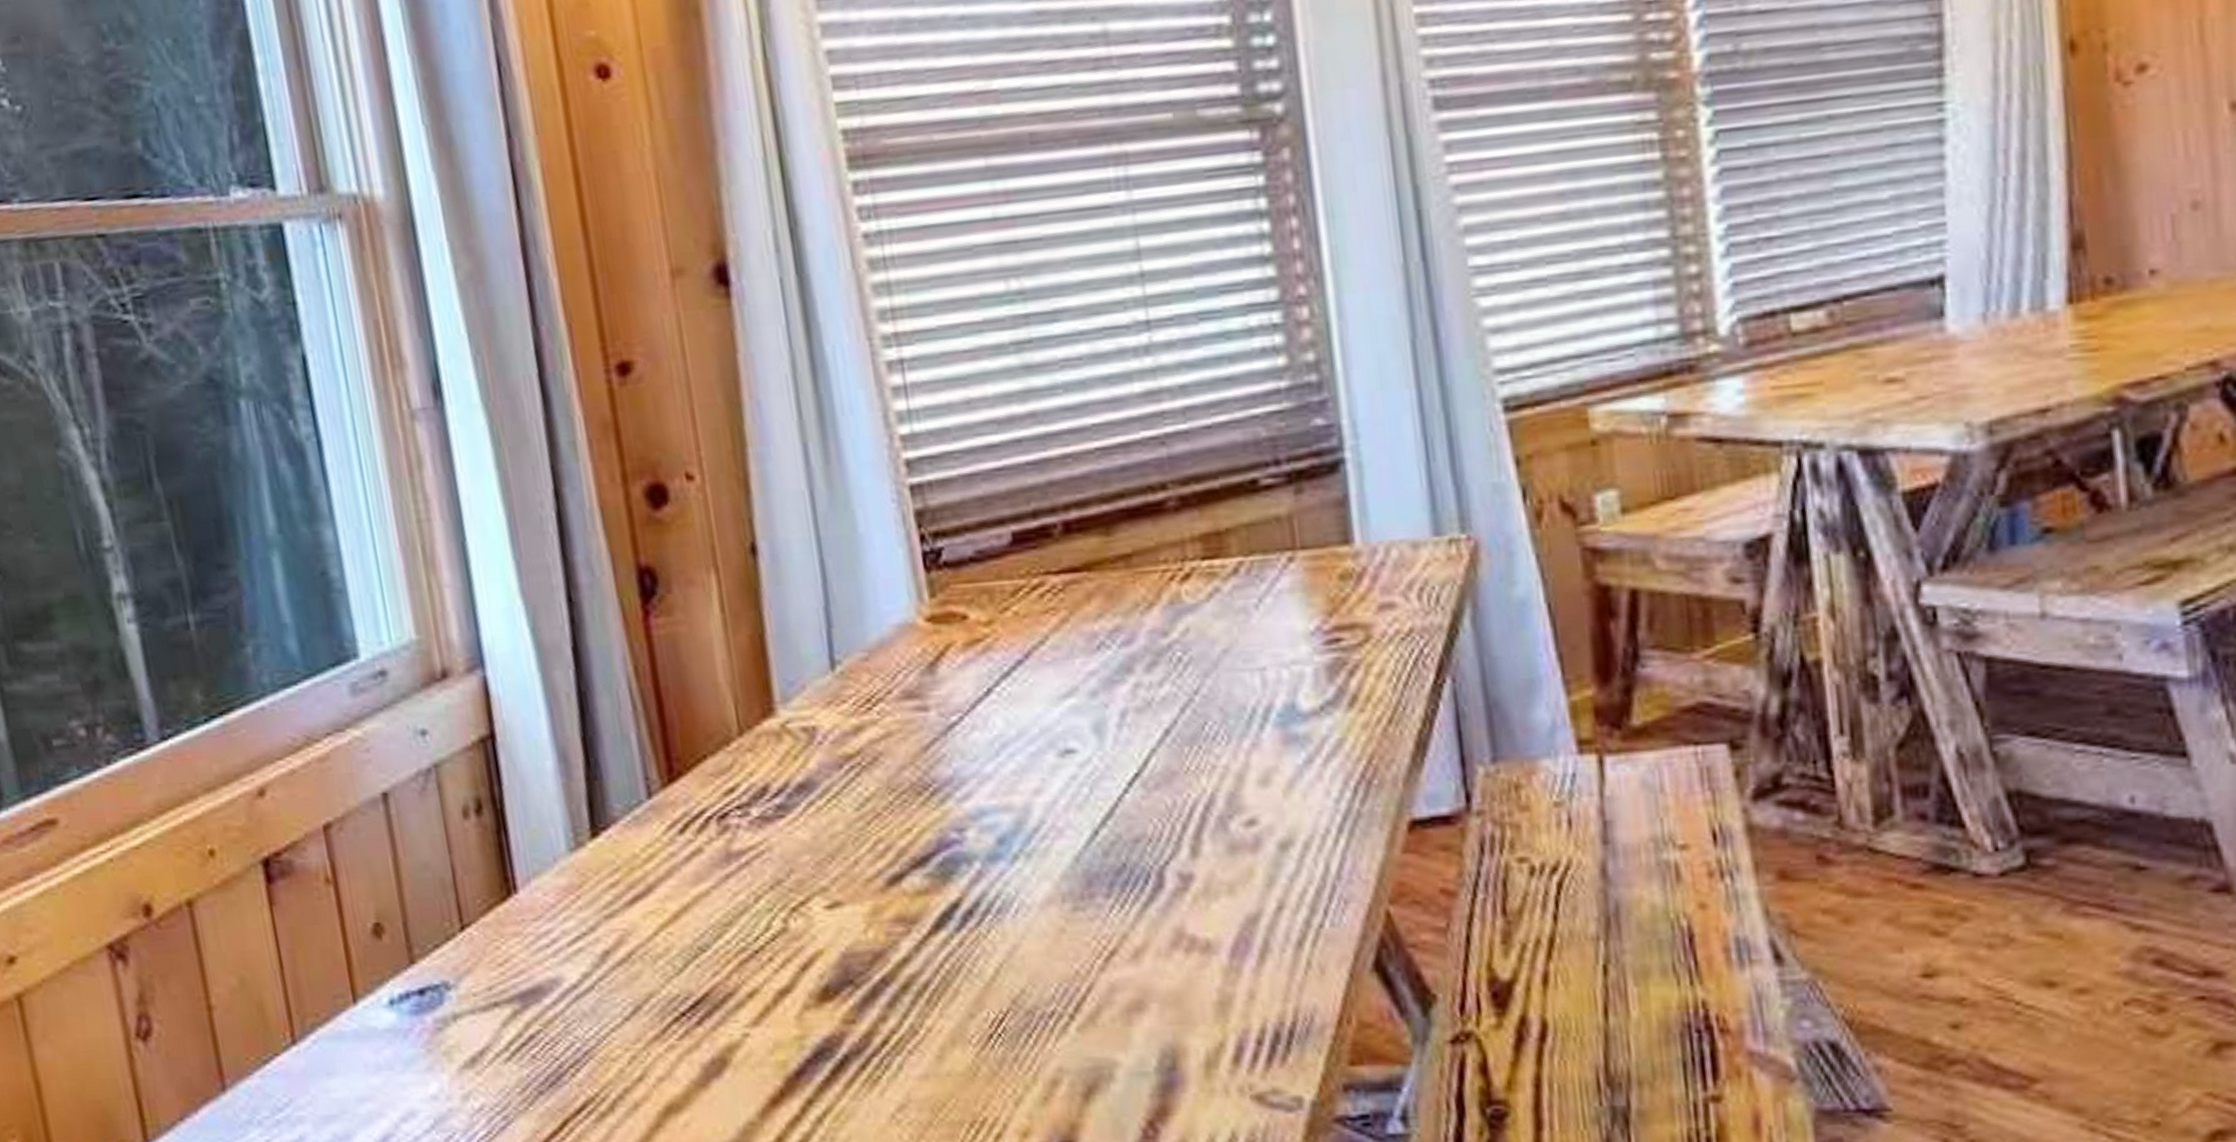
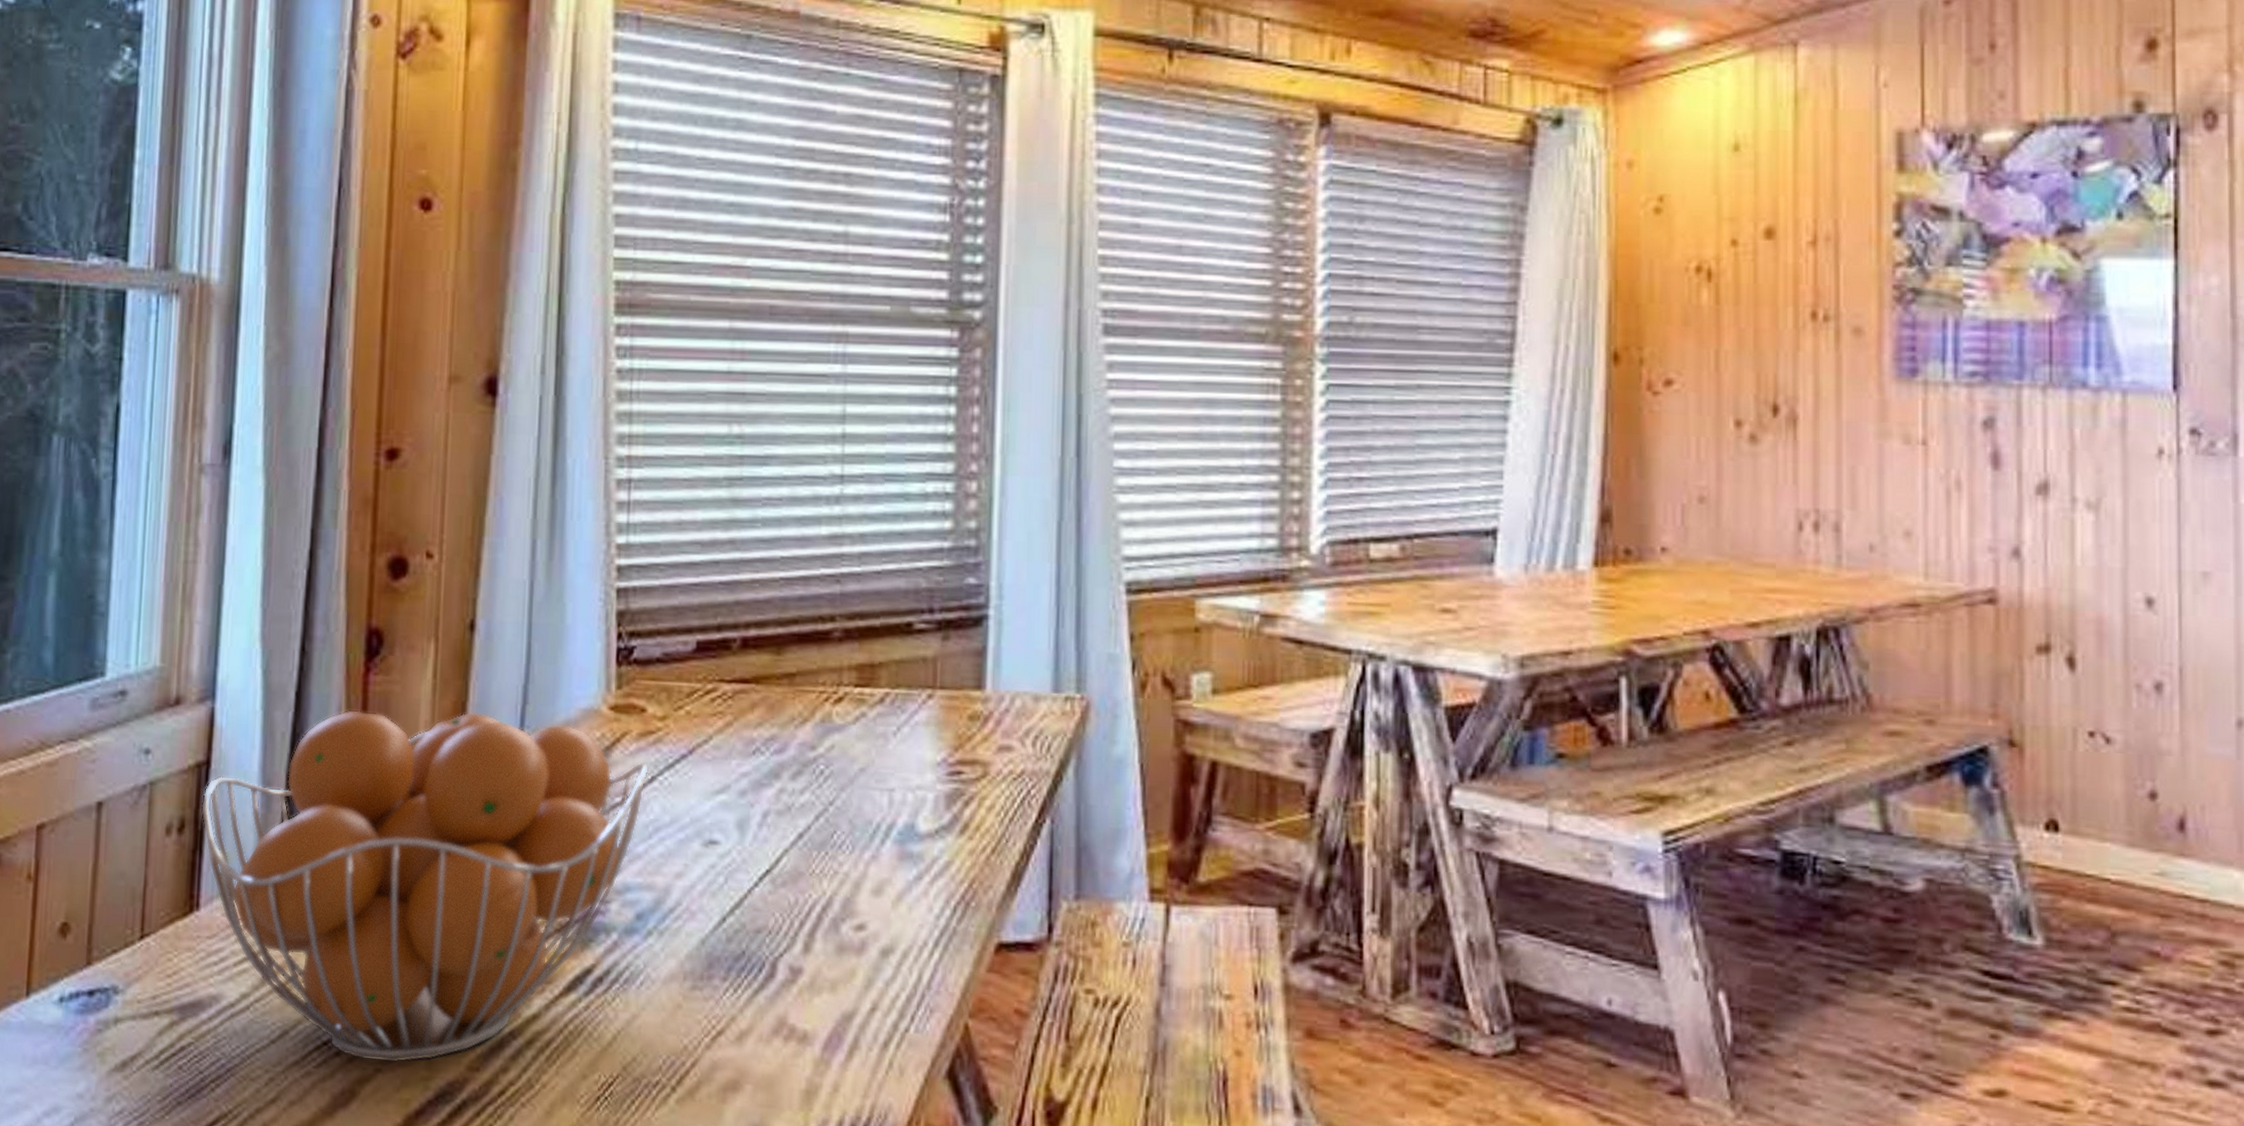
fruit basket: none [494,643,983,1027] -> present [201,709,649,1064]

